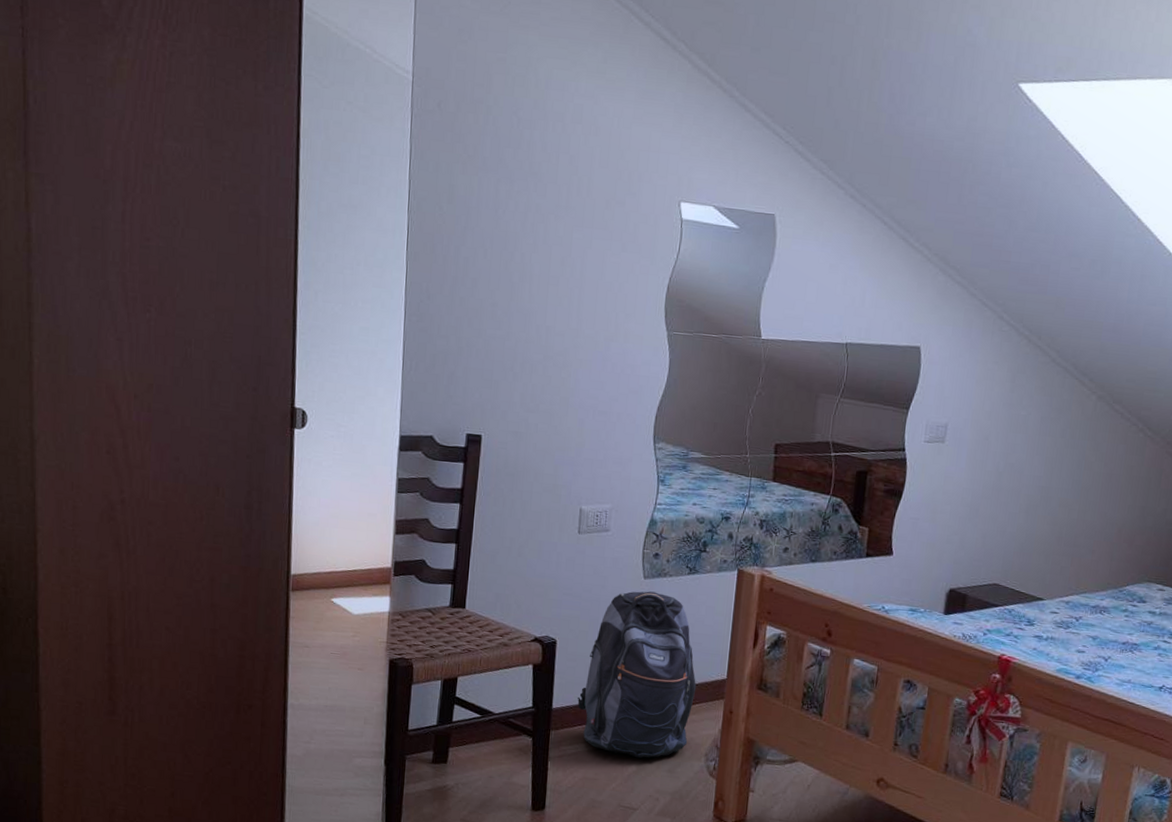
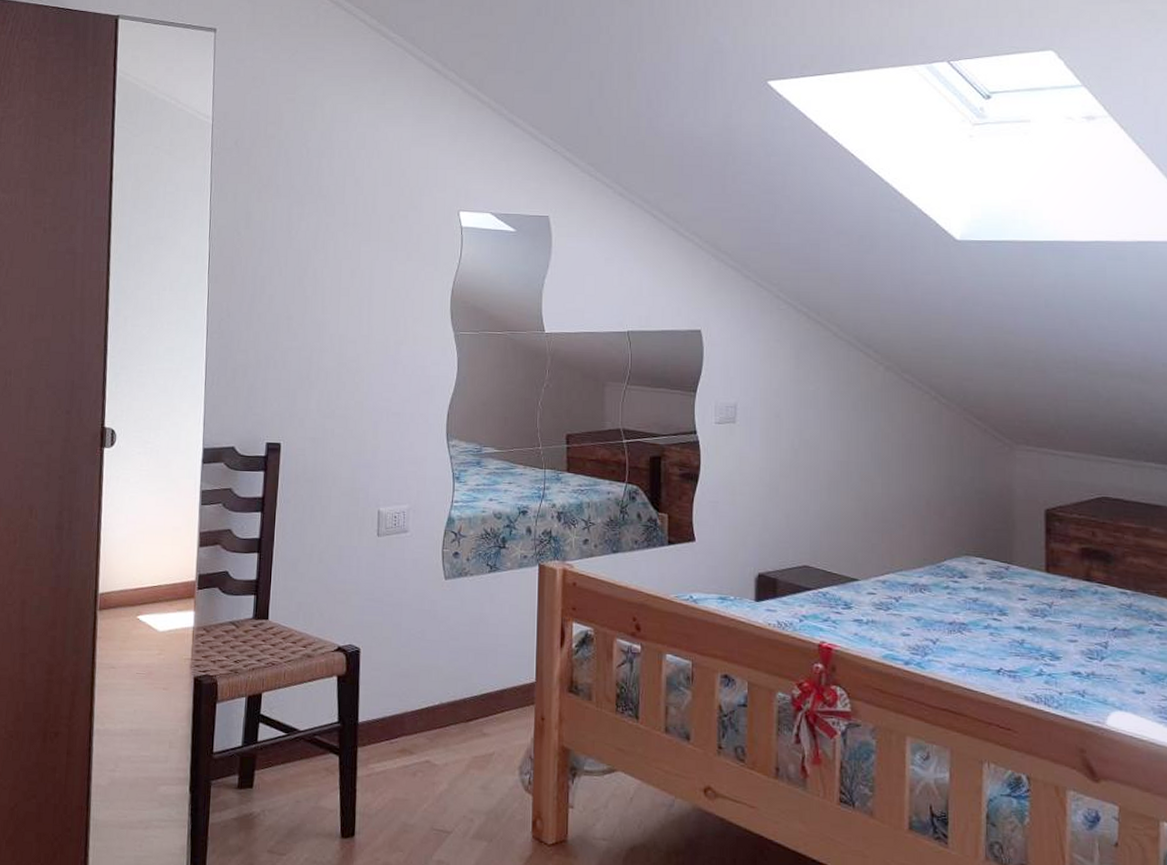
backpack: present [577,591,697,760] -> none [384,592,505,775]

